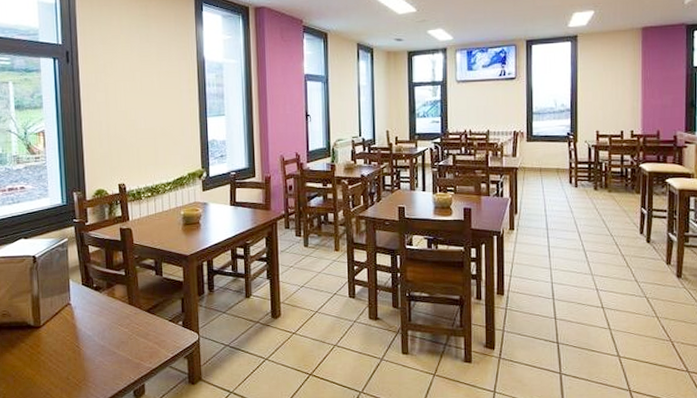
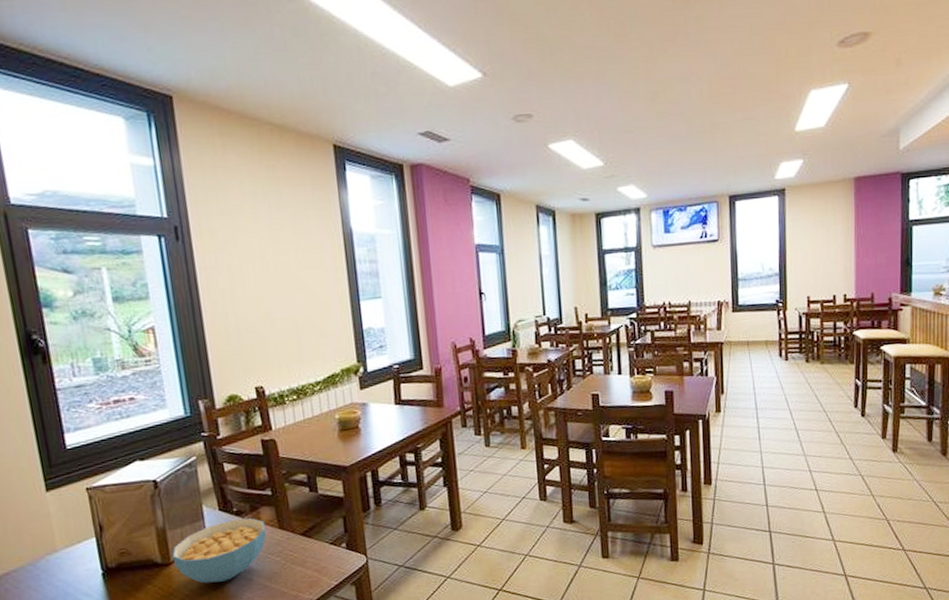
cereal bowl: none [42,293,119,346] -> present [172,518,267,584]

